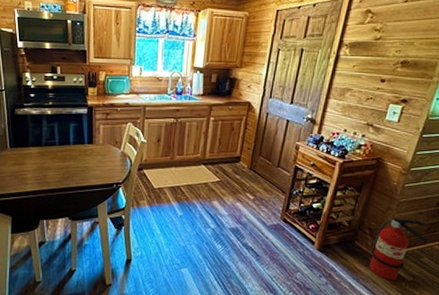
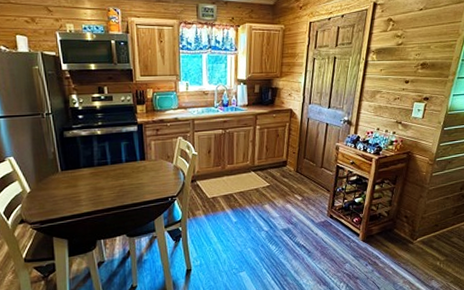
fire extinguisher: present [369,218,429,281] -> none [408,204,457,262]

